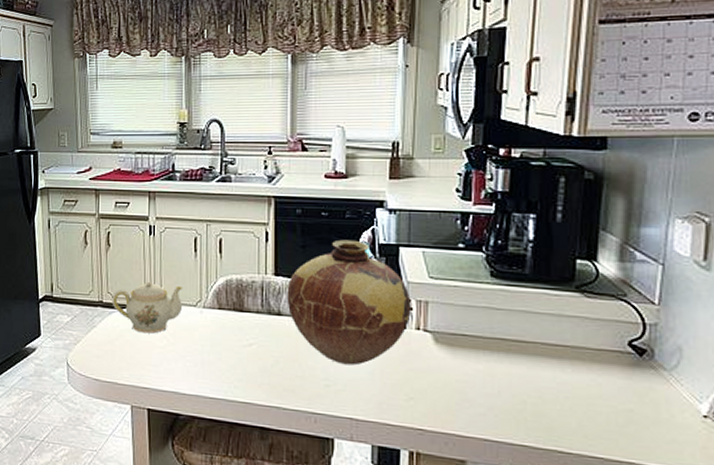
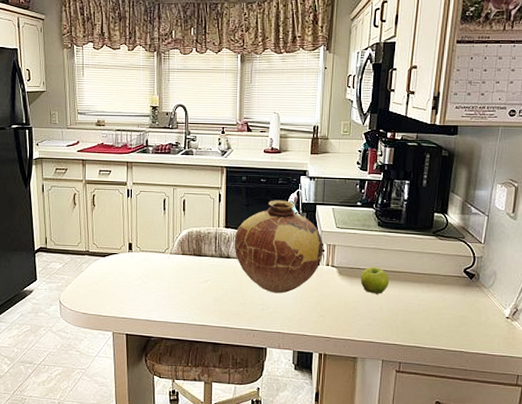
teapot: present [112,281,182,334] -> none [96,234,154,275]
fruit: none [467,332,512,372] -> present [360,266,390,294]

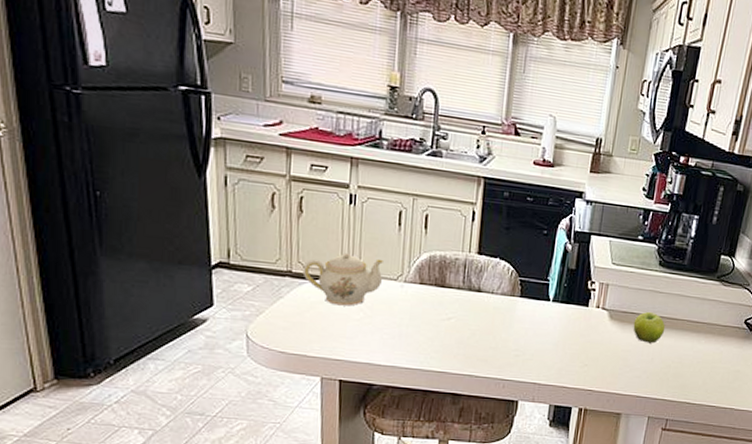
teapot: none [96,234,154,275] -> present [302,252,383,306]
vase: present [234,200,324,294] -> none [487,224,596,338]

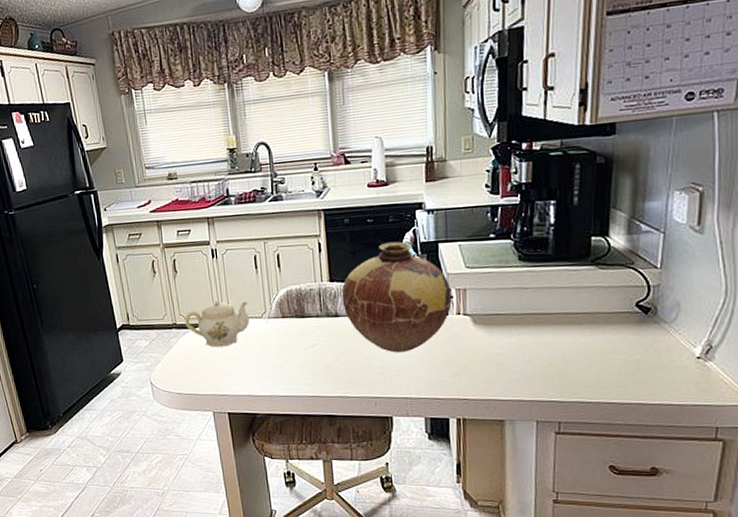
vase: none [487,224,596,338] -> present [341,241,452,353]
fruit: present [633,311,666,343] -> none [501,309,539,343]

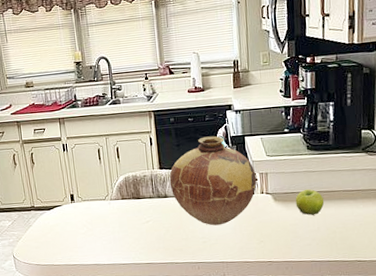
teapot: present [184,300,249,348] -> none [41,186,95,225]
fruit: none [501,309,539,343] -> present [295,188,325,215]

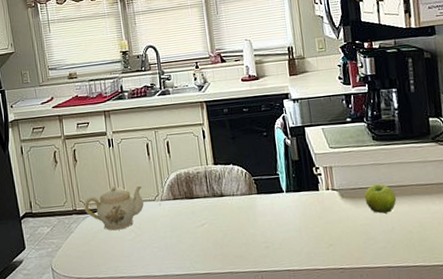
teapot: none [41,186,95,225] -> present [84,185,144,231]
vase: present [169,136,257,226] -> none [225,127,321,228]

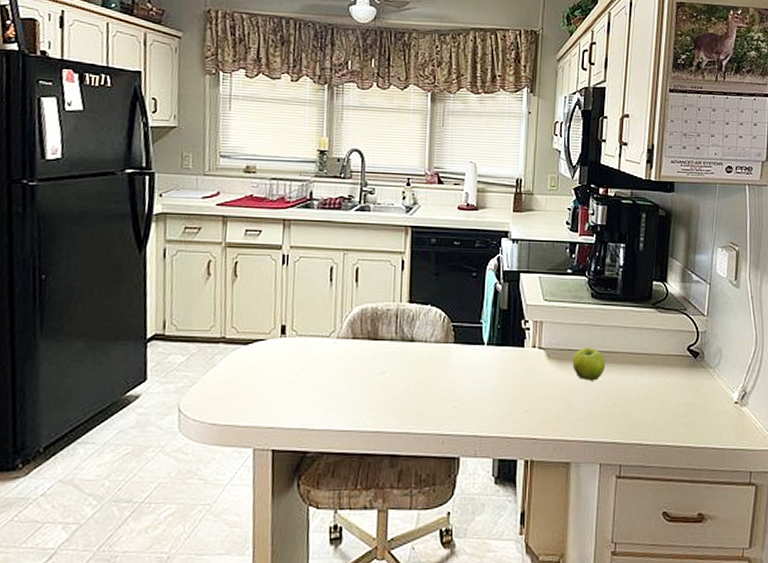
teapot: present [84,185,144,231] -> none [236,313,315,369]

